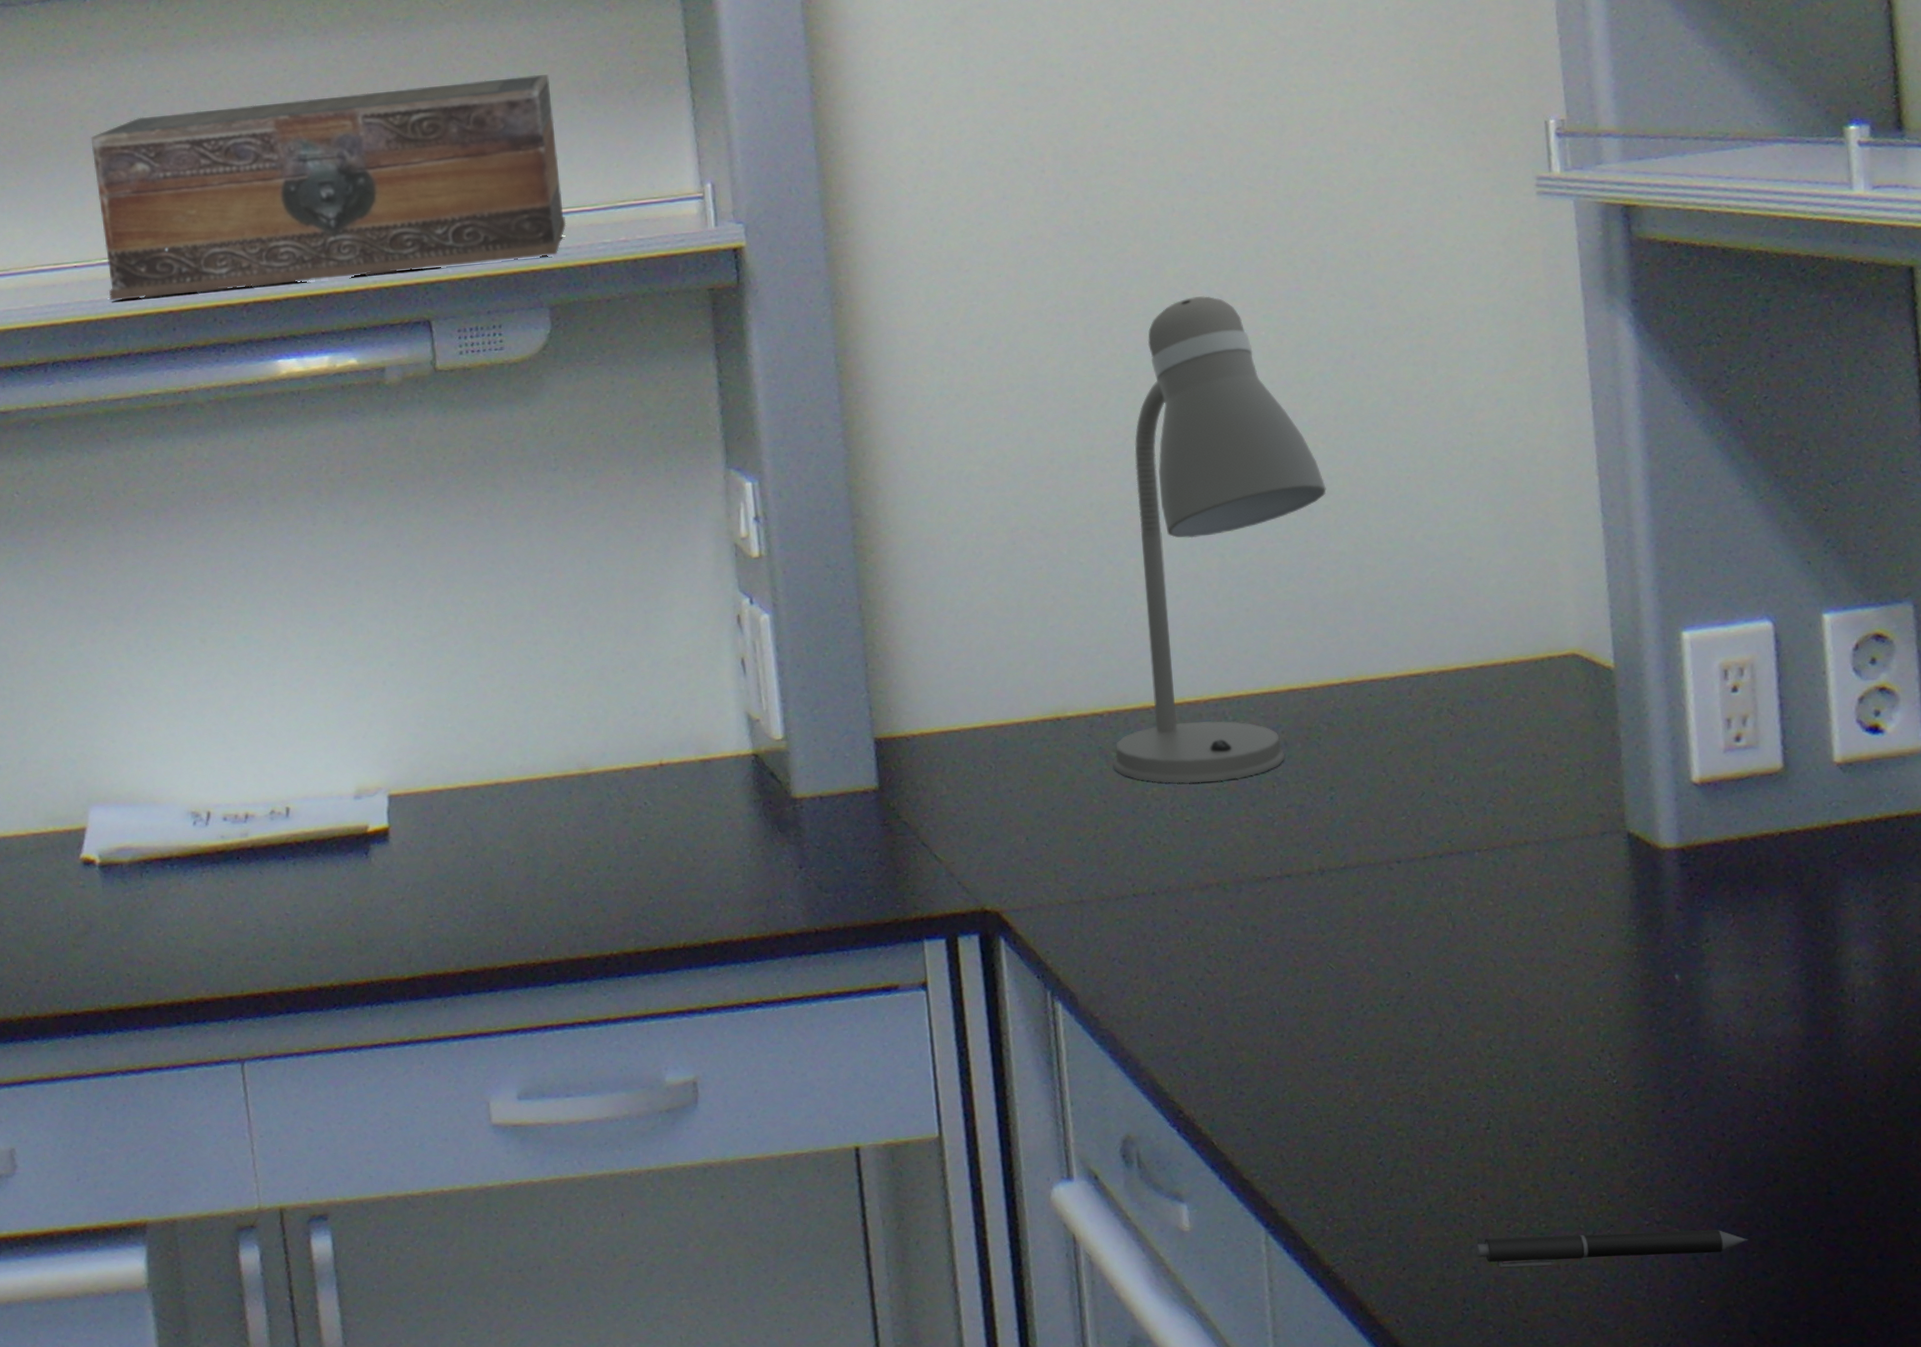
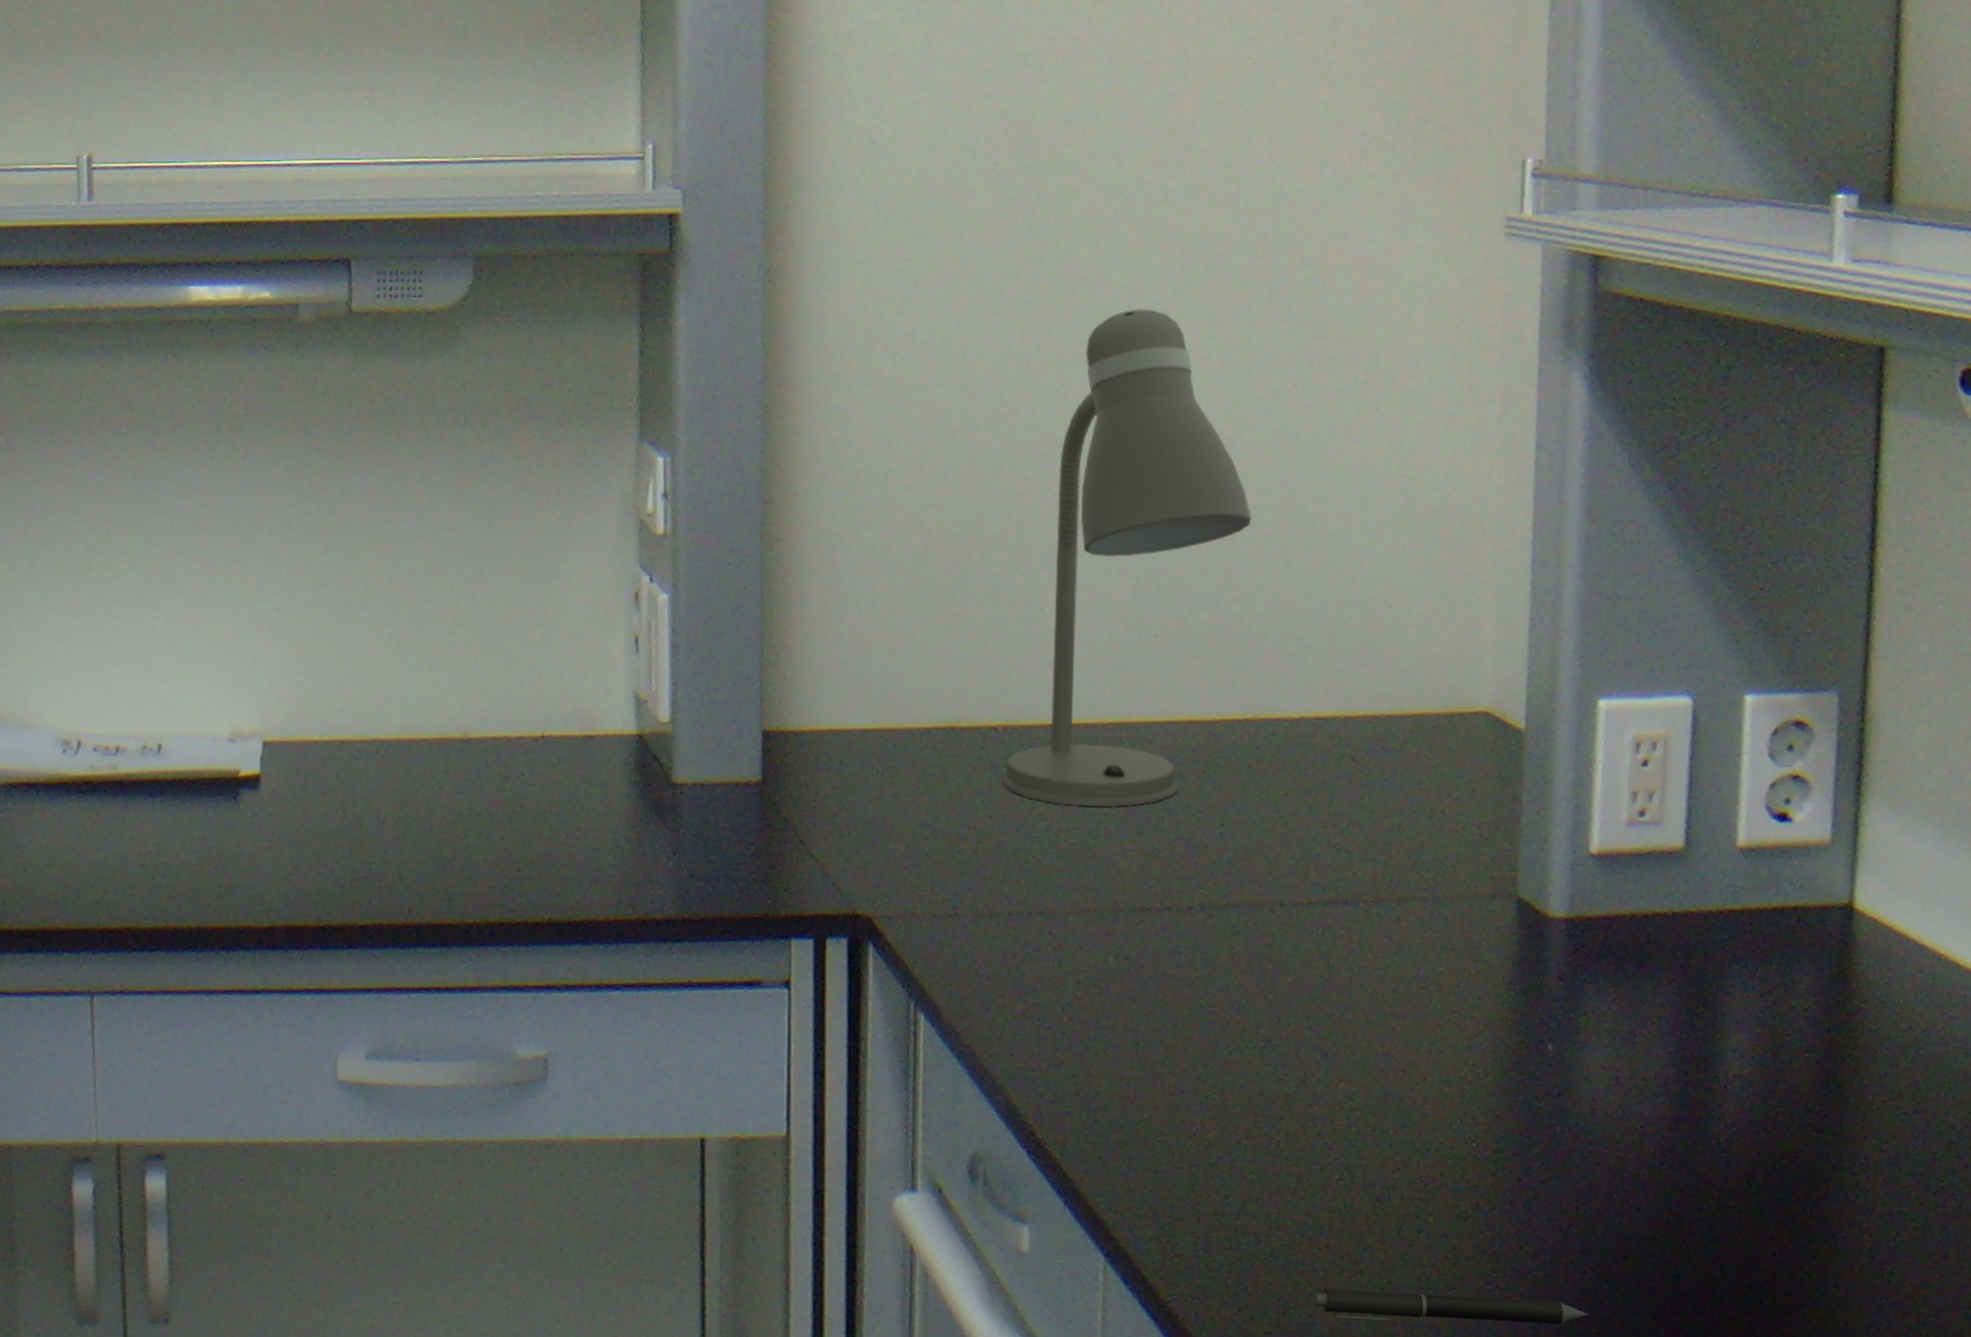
decorative box: present [90,74,567,301] -> none [16,14,500,209]

